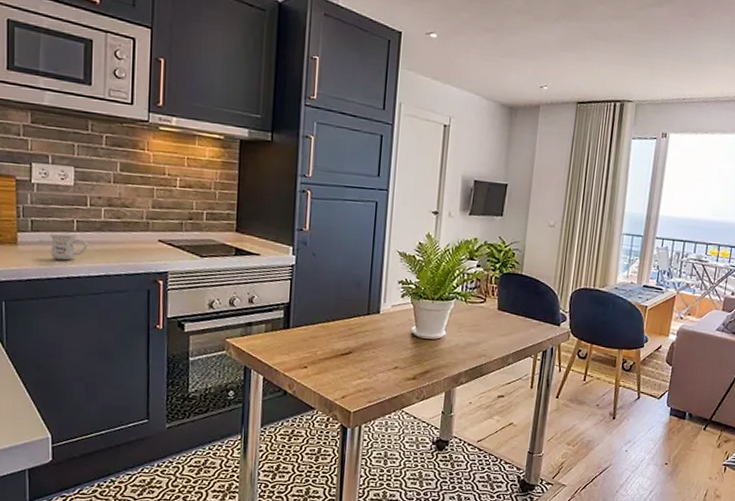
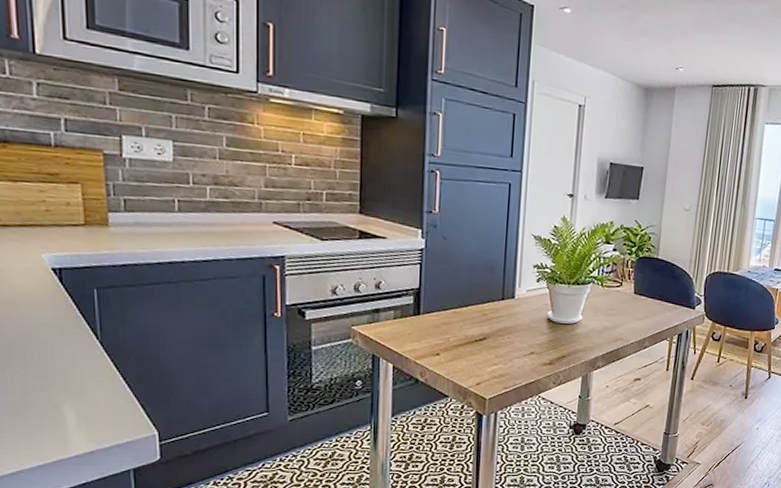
mug: present [50,233,89,261] -> none [147,214,193,244]

